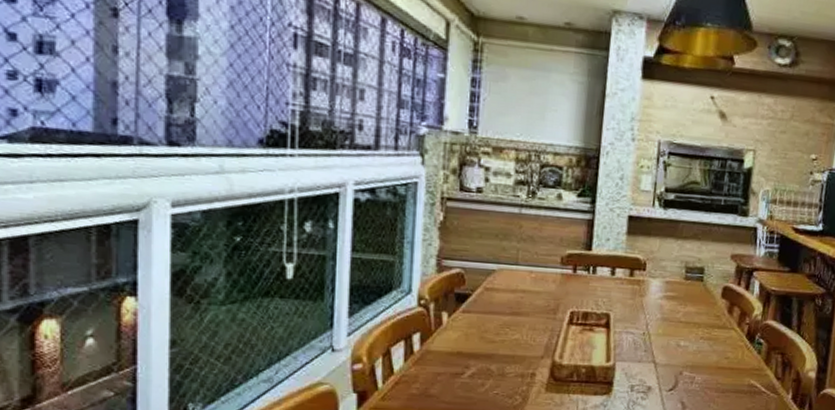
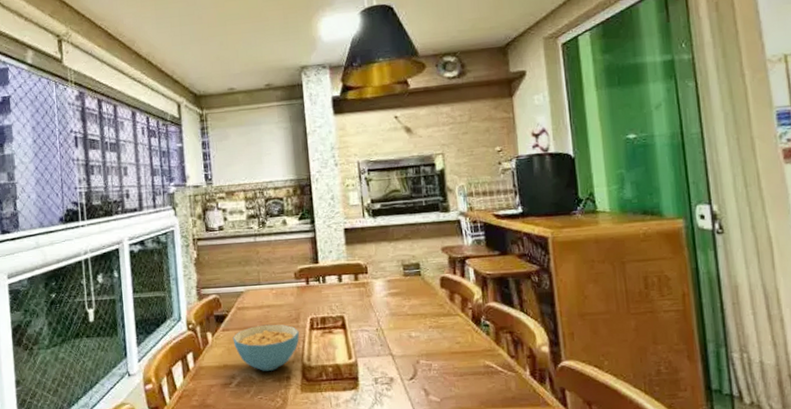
cereal bowl: none [473,311,554,365] -> present [232,324,299,371]

